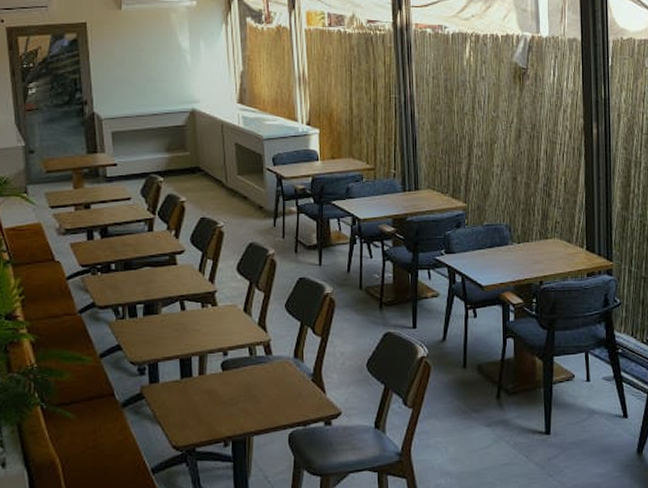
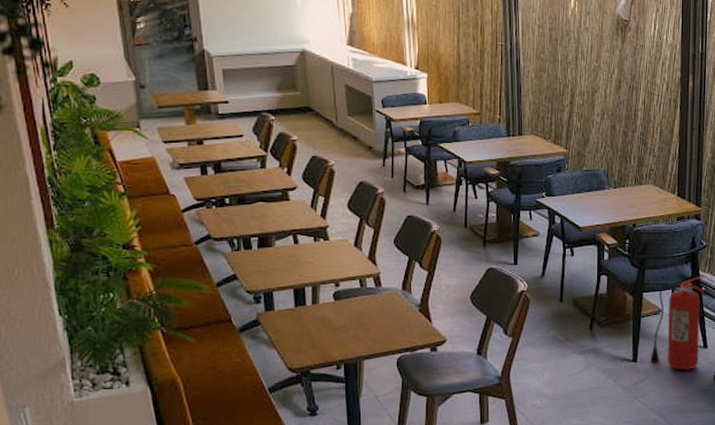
fire extinguisher: none [565,337,620,444] -> present [651,276,704,370]

